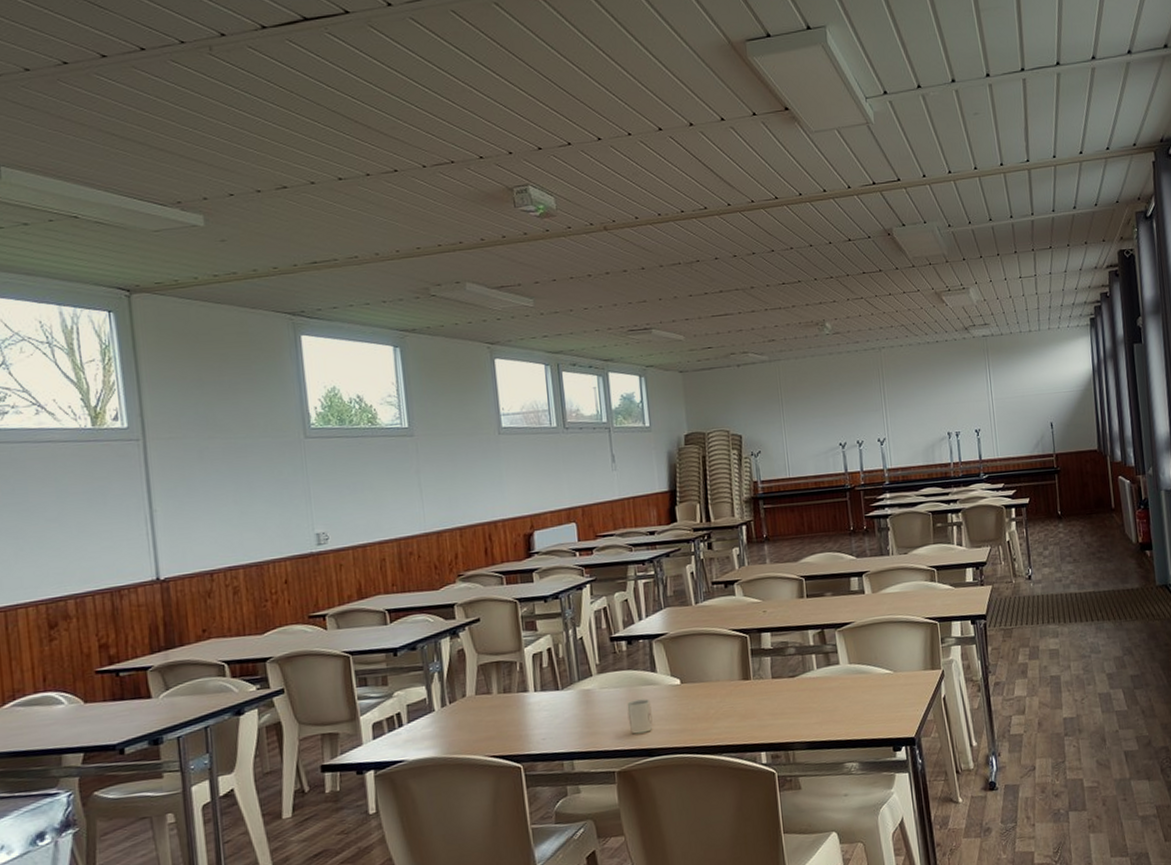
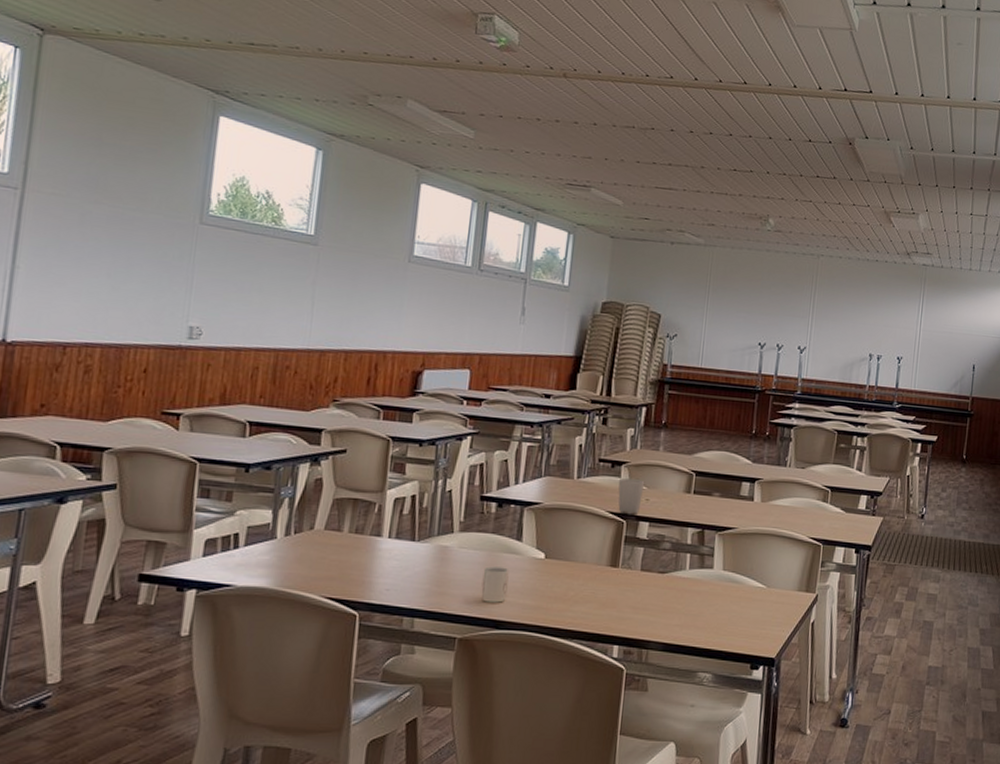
cup: none [733,594,760,629] -> present [618,478,645,515]

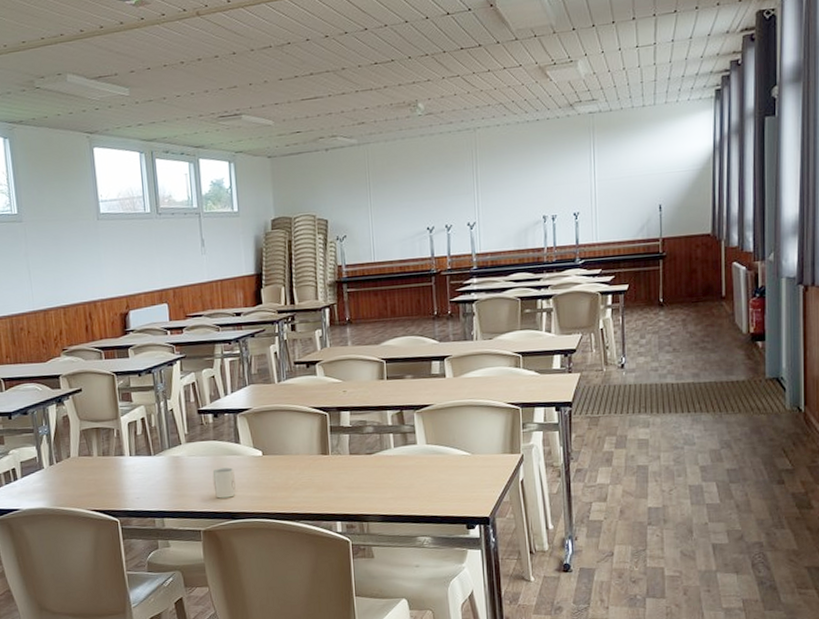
cup: present [618,478,645,515] -> none [315,374,340,408]

